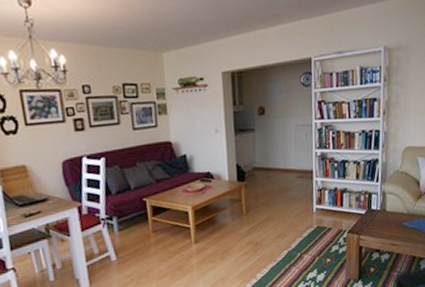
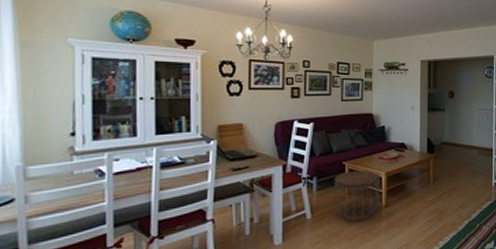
side table: none [135,205,189,260] -> present [333,170,380,222]

